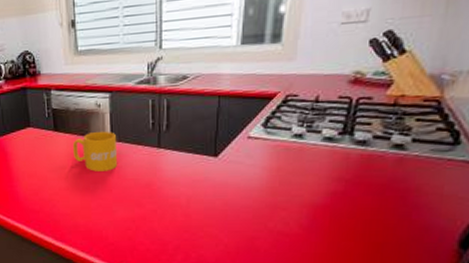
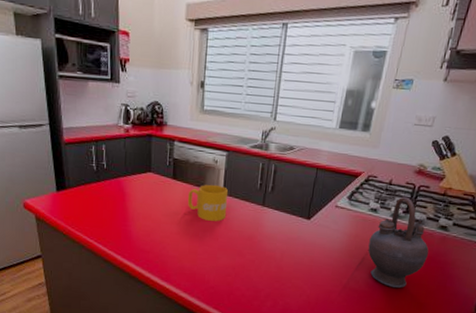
teapot: none [296,114,382,226] -> present [368,196,429,288]

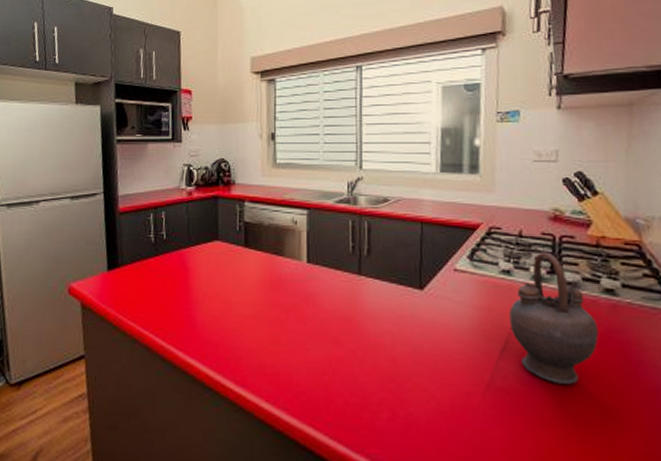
mug: present [187,184,228,221] -> none [263,250,314,298]

